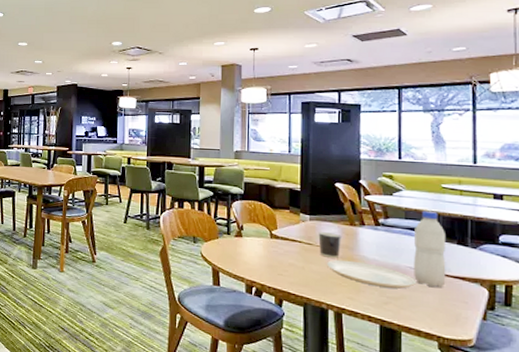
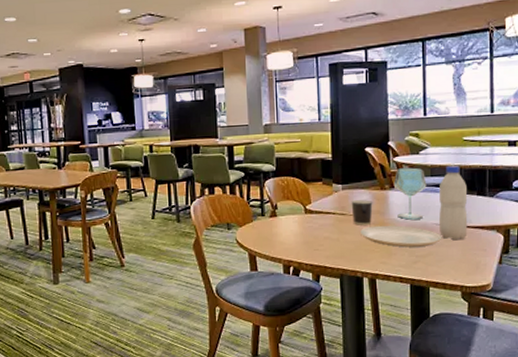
wine glass: none [364,207,400,260] -> present [393,167,427,220]

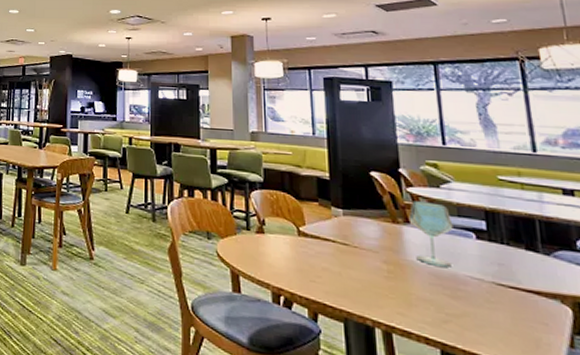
mug: present [351,200,373,225] -> none [355,230,384,263]
plate: present [360,225,442,248] -> none [368,265,481,304]
water bottle: present [440,165,468,241] -> none [471,206,517,304]

